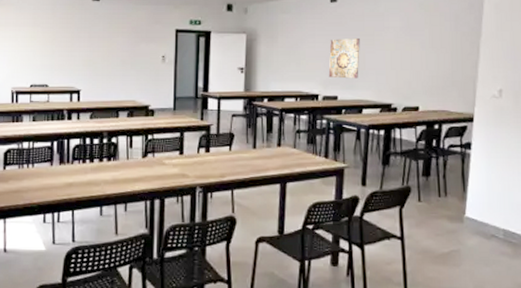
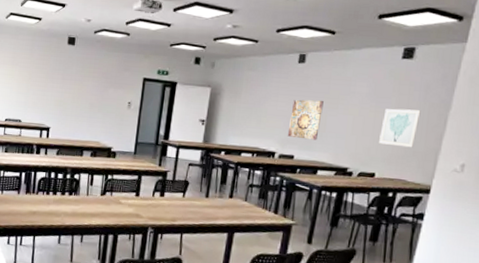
wall art: none [418,40,454,78] -> present [379,108,421,148]

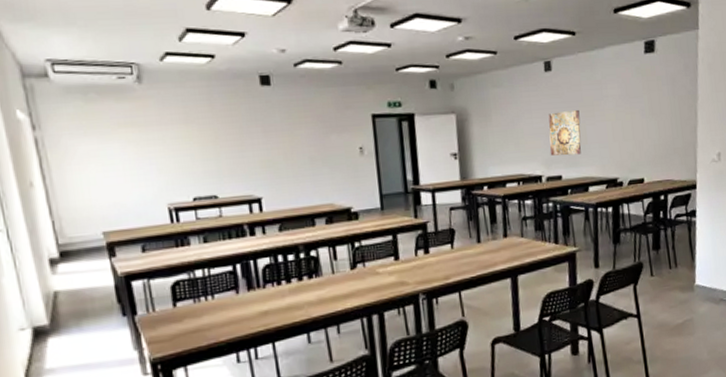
wall art: present [379,108,421,148] -> none [639,105,673,147]

